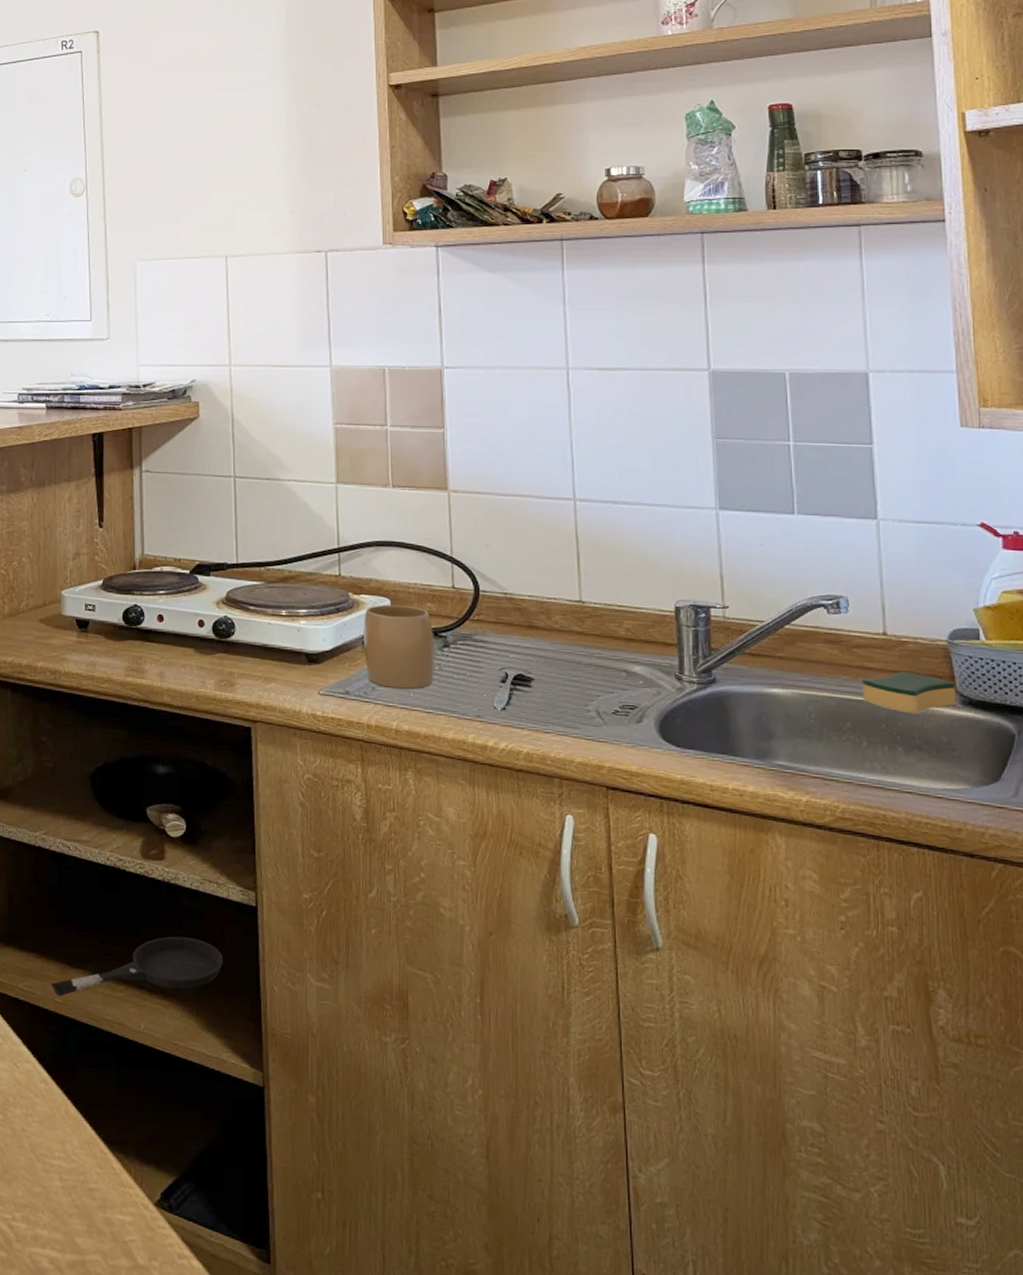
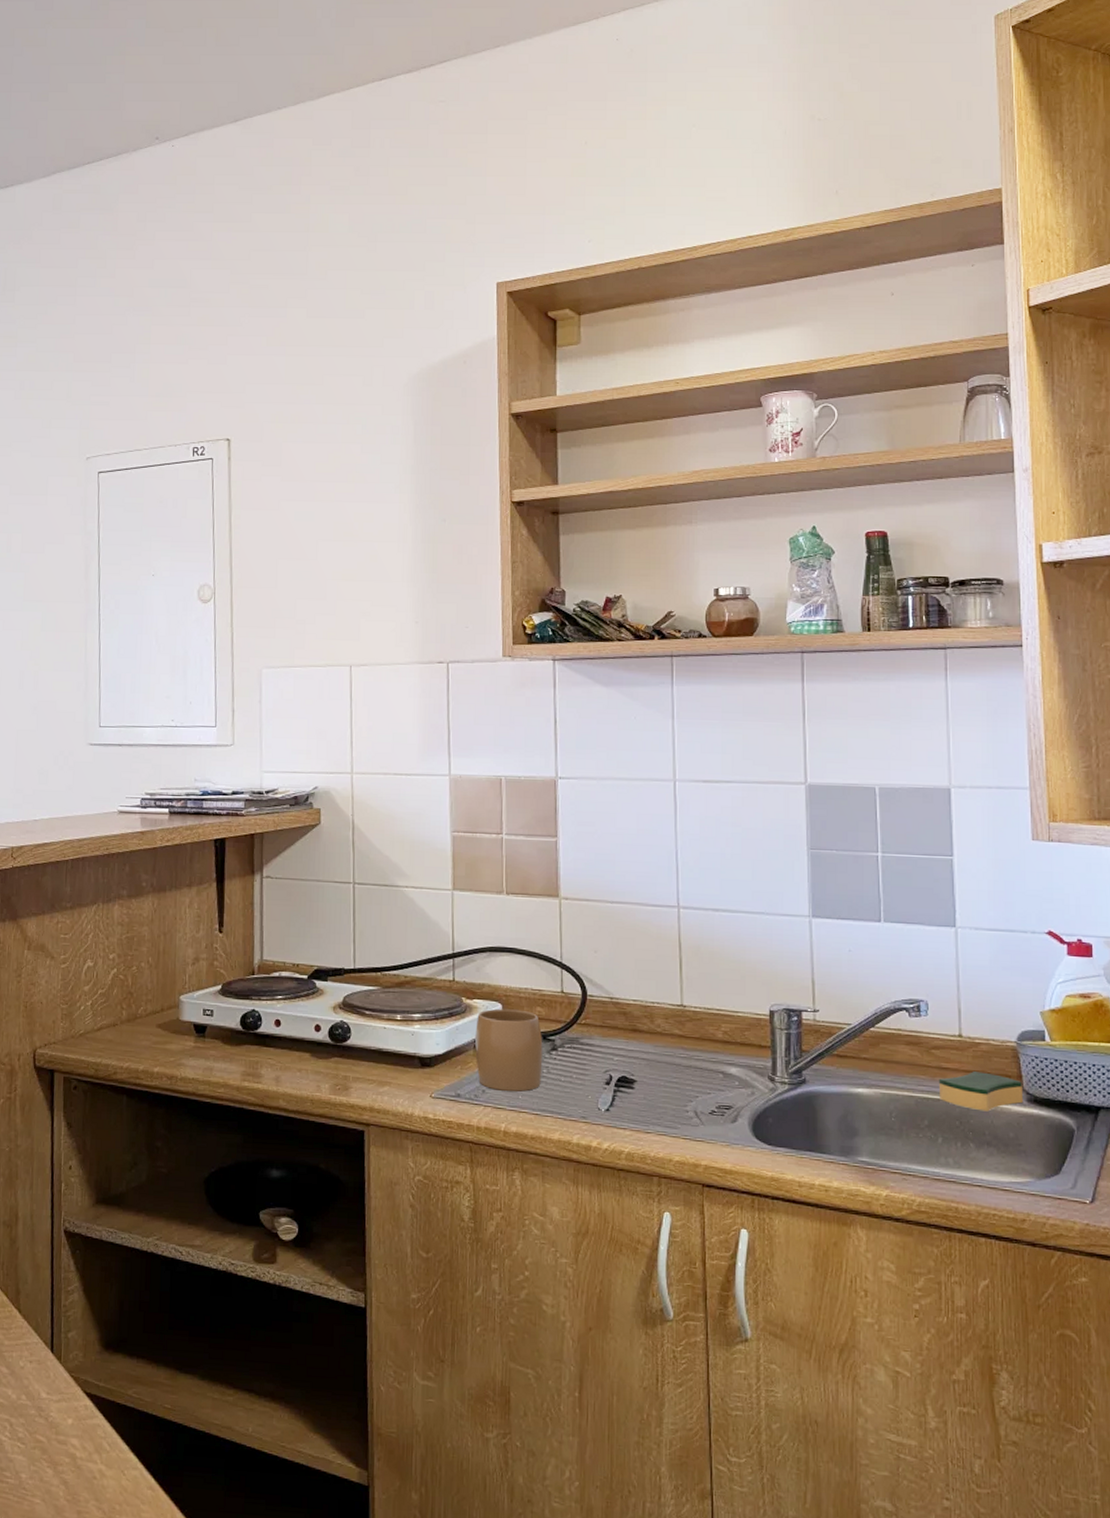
frying pan: present [50,936,223,997] -> none [160,1339,331,1402]

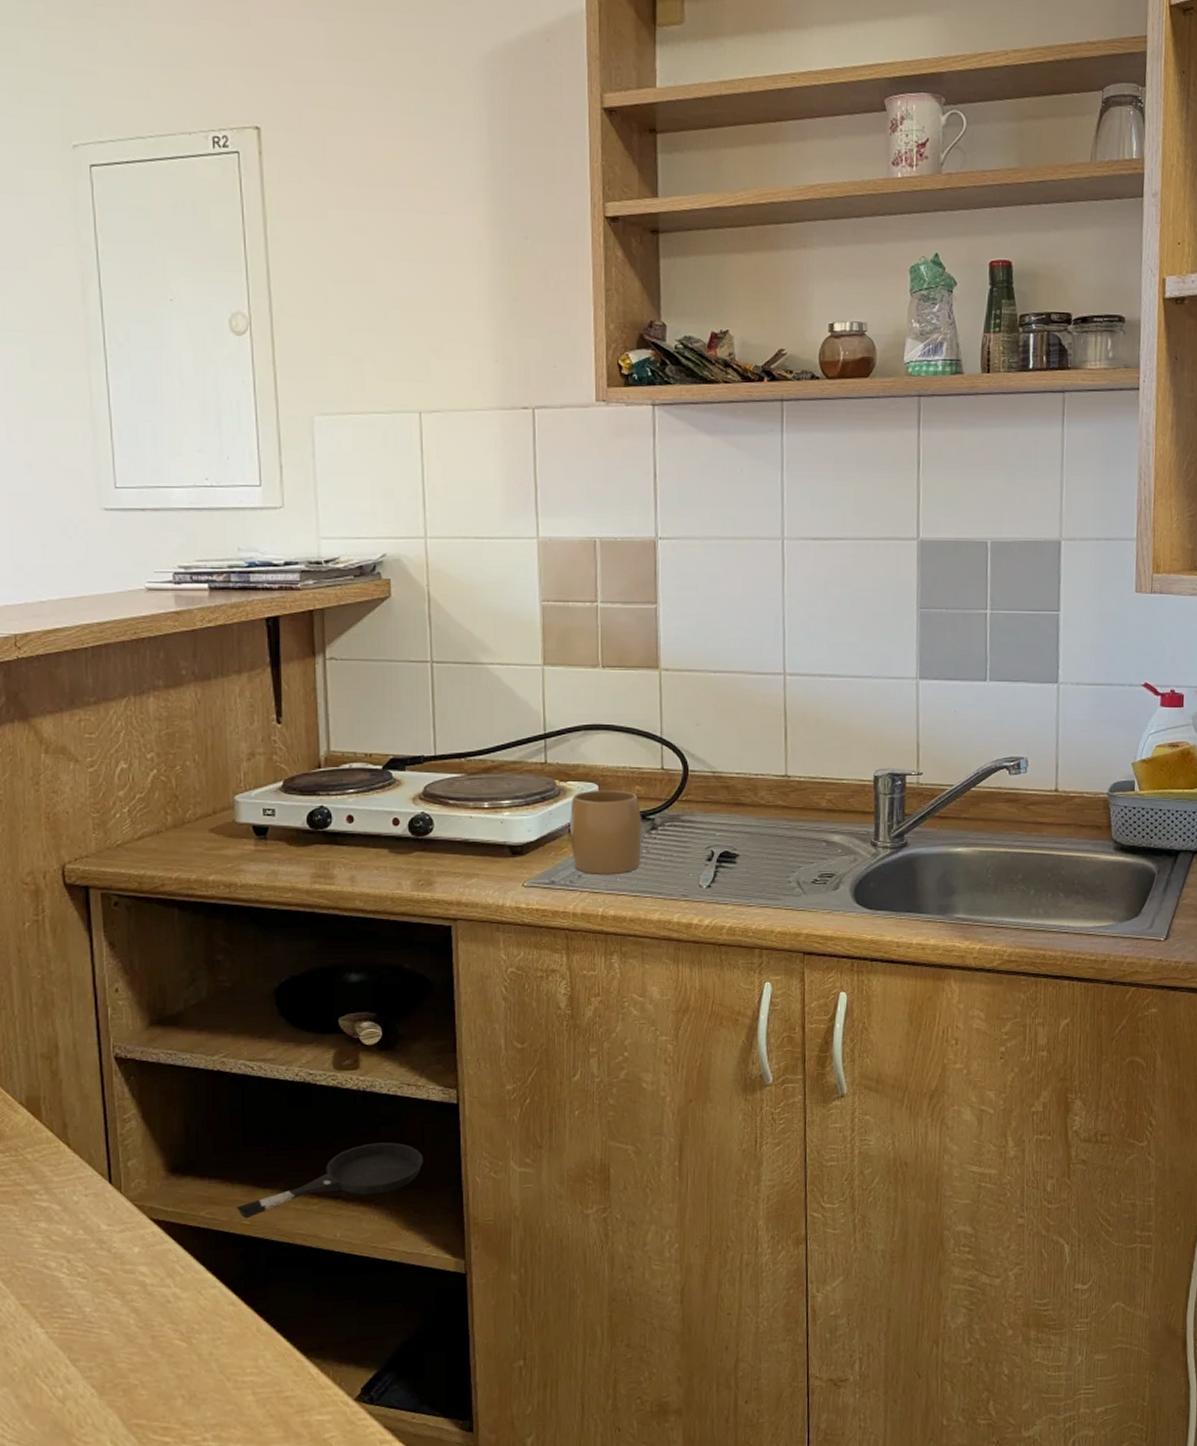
frying pan: none [160,1339,331,1402] -> present [236,1142,423,1219]
sponge: present [938,1071,1024,1112] -> none [1033,824,1111,862]

